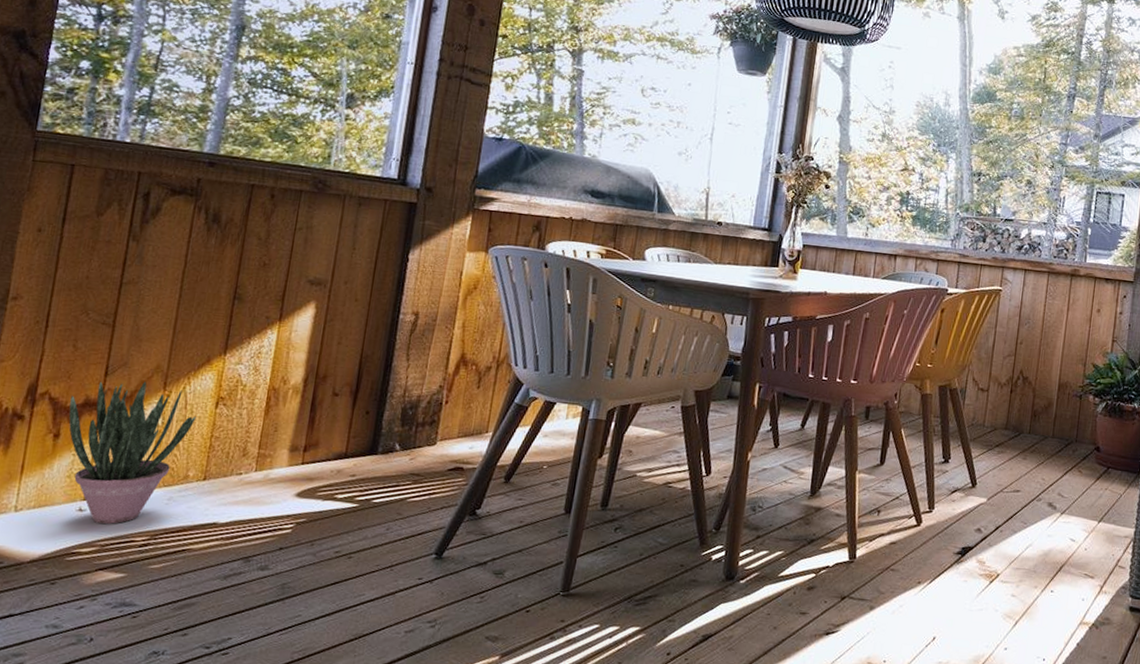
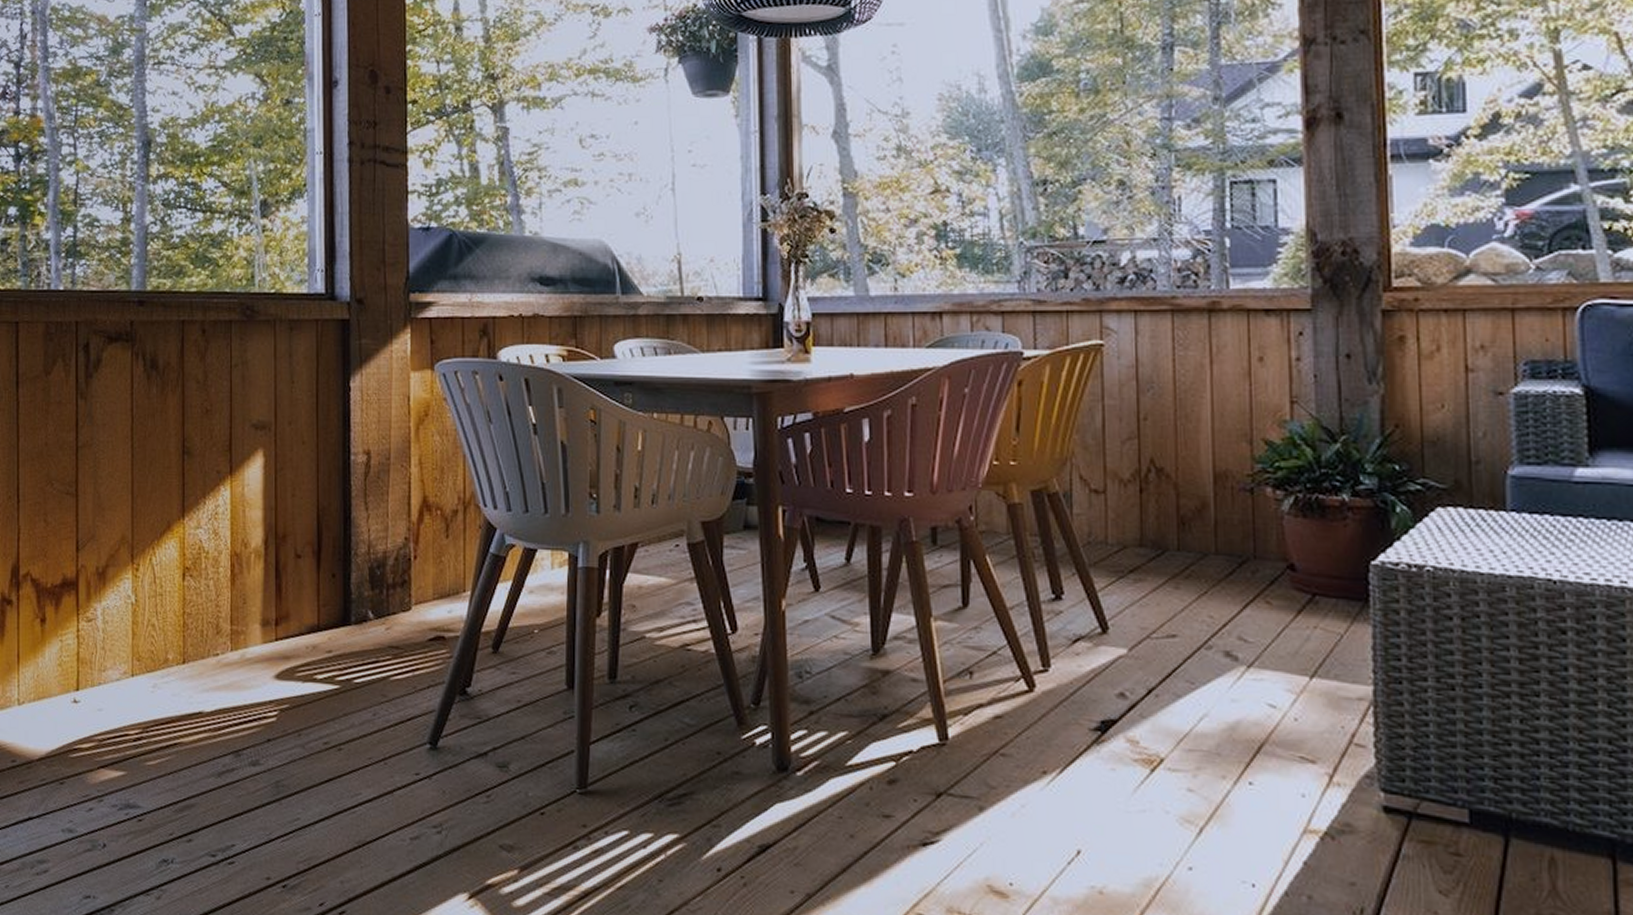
potted plant: present [68,381,196,525] -> none [50,555,166,717]

